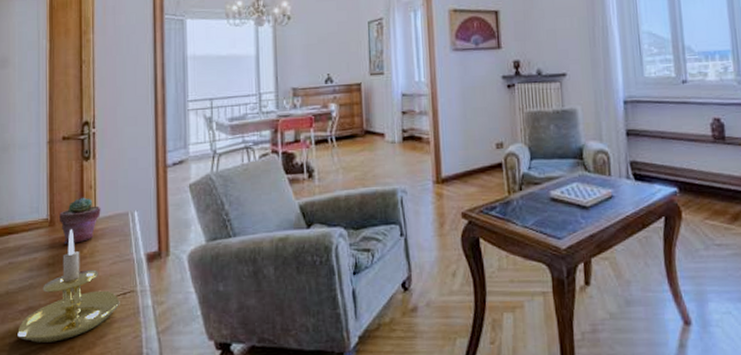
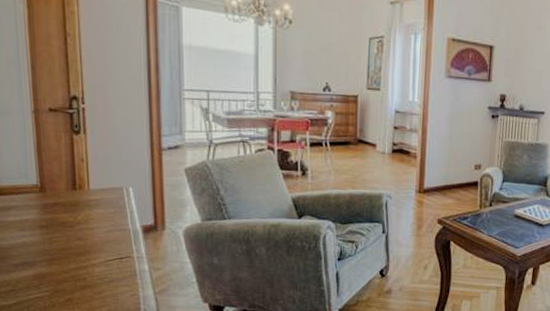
candle holder: present [17,229,120,343] -> none [13,197,117,294]
potted succulent: present [59,197,101,244] -> none [50,168,94,210]

